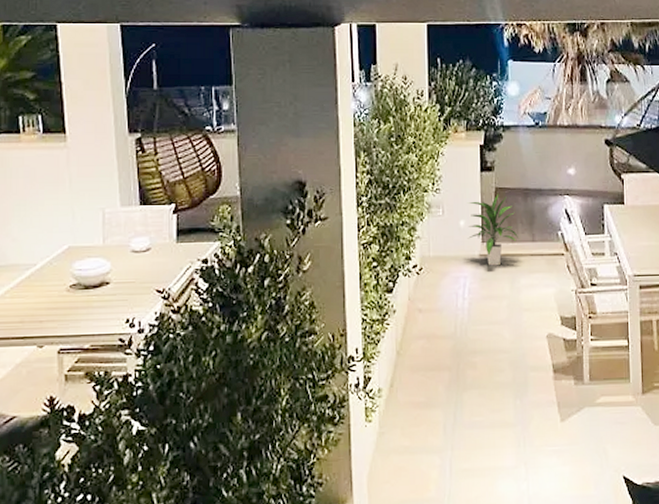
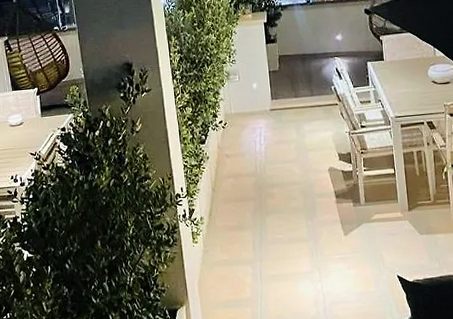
indoor plant: present [467,194,518,266] -> none [258,60,300,118]

